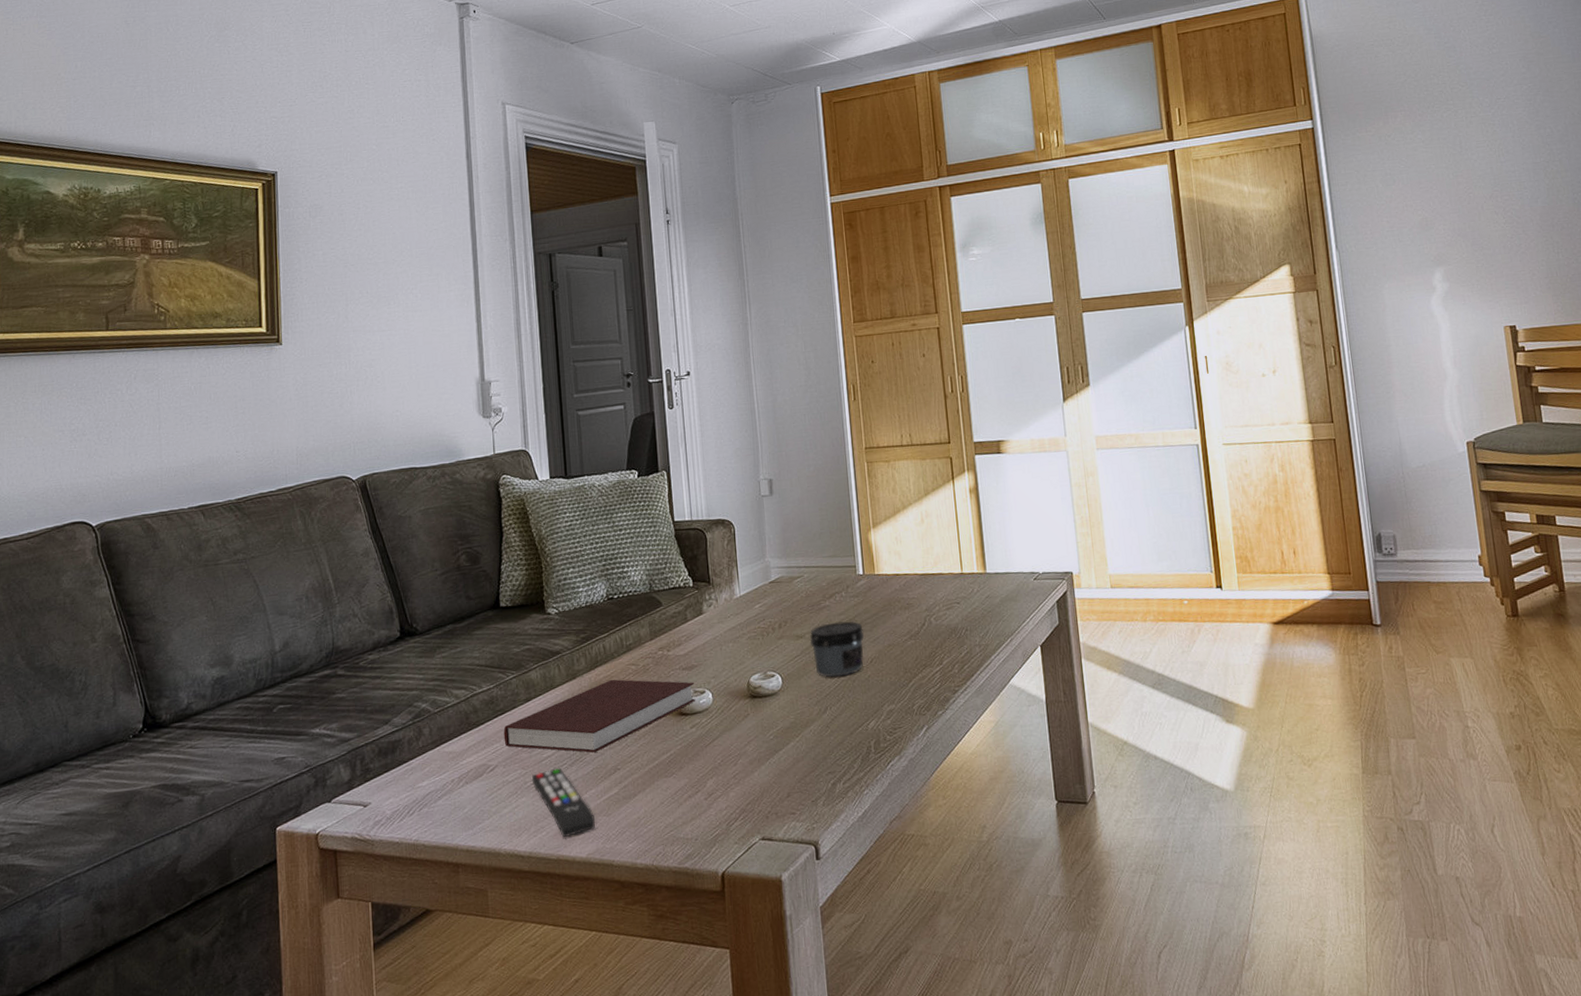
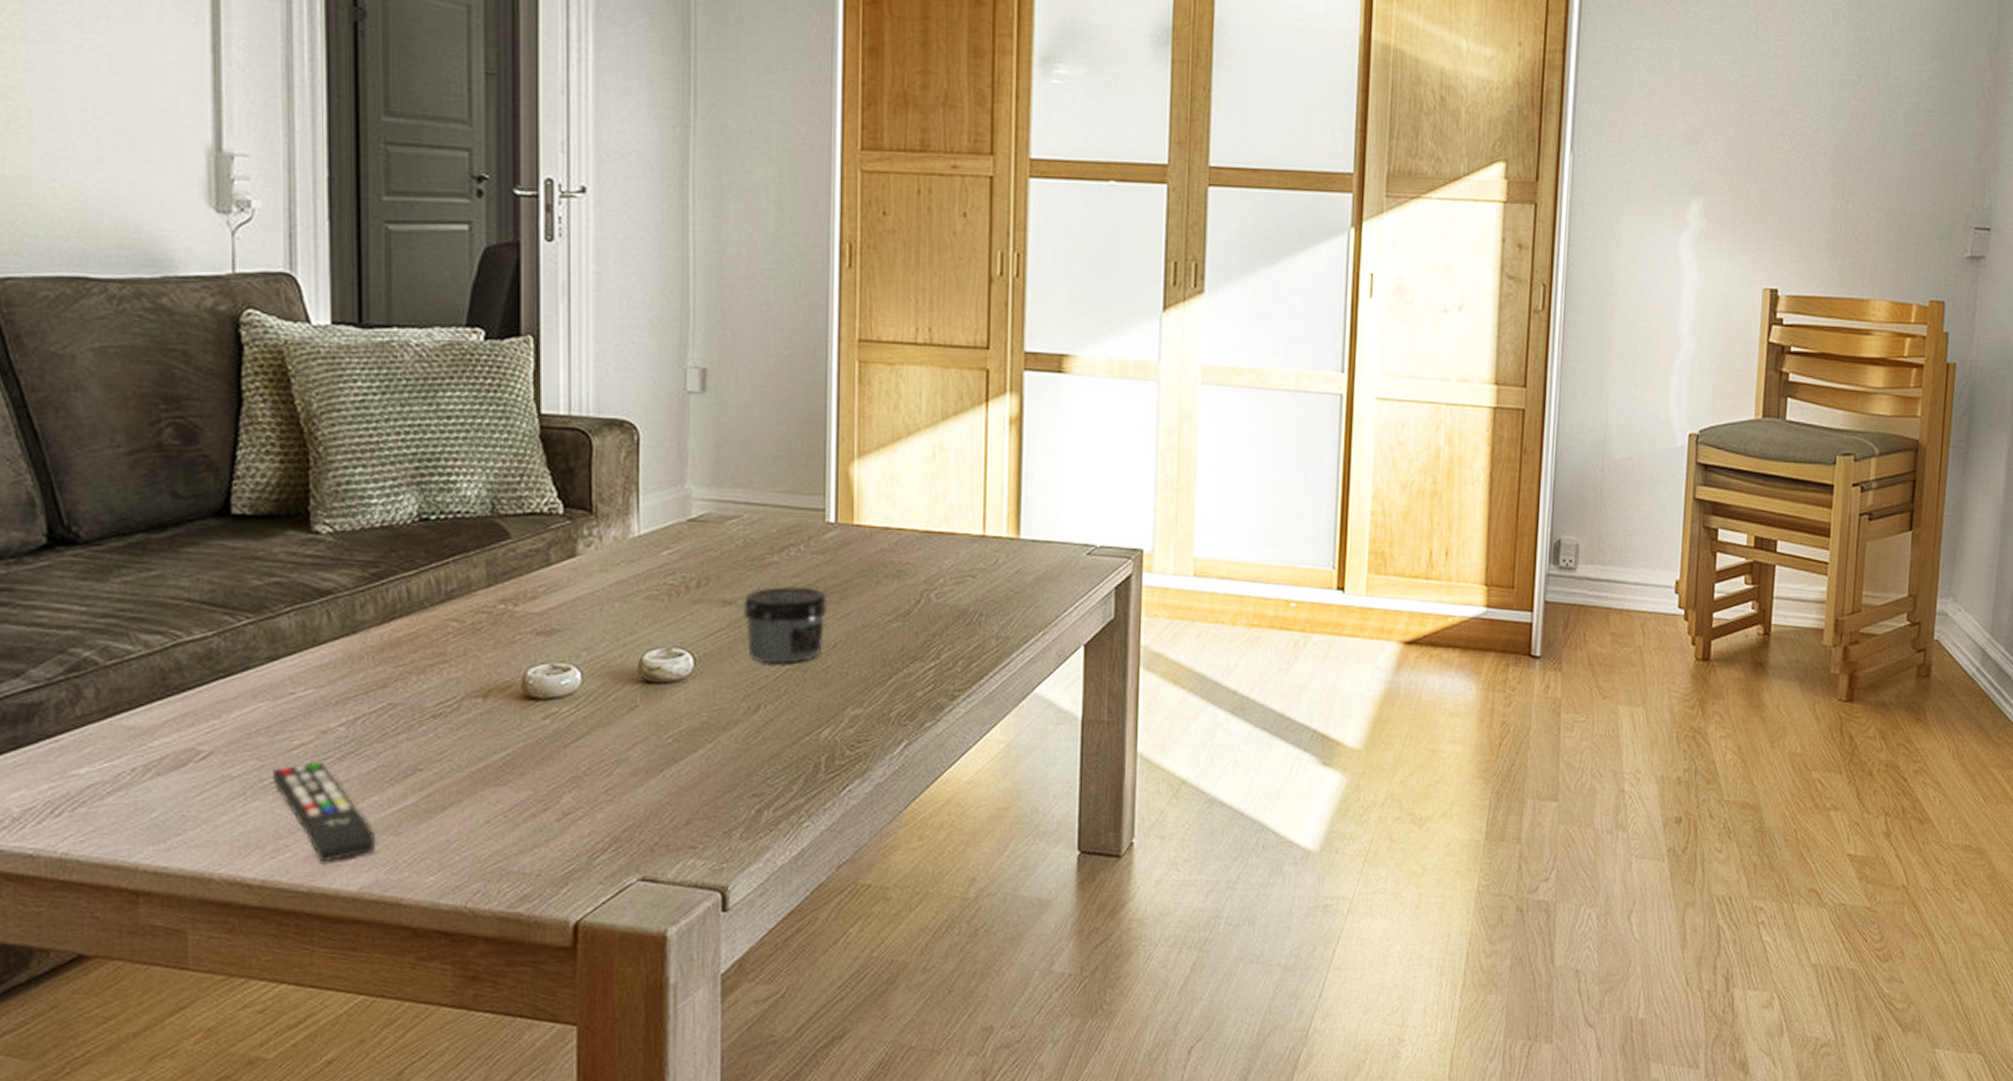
notebook: present [503,679,696,753] -> none [227,639,555,743]

